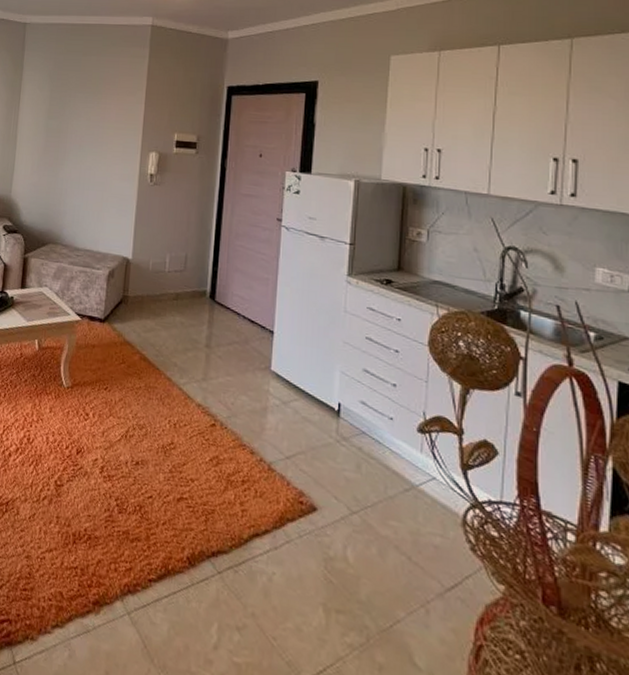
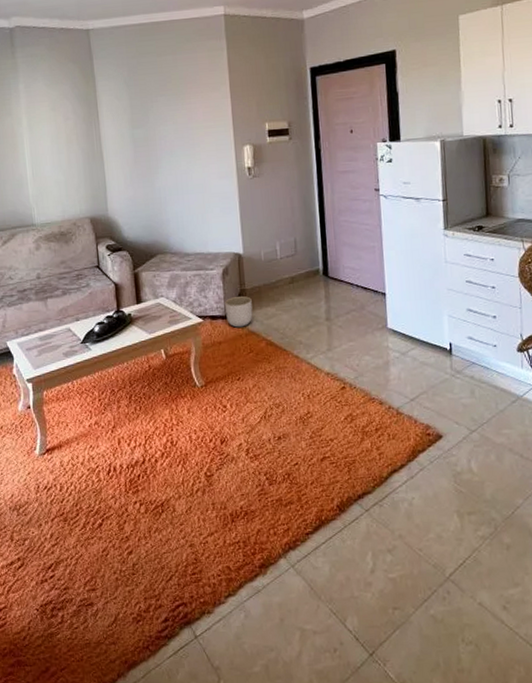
planter: none [104,301,133,335] -> present [225,296,253,328]

